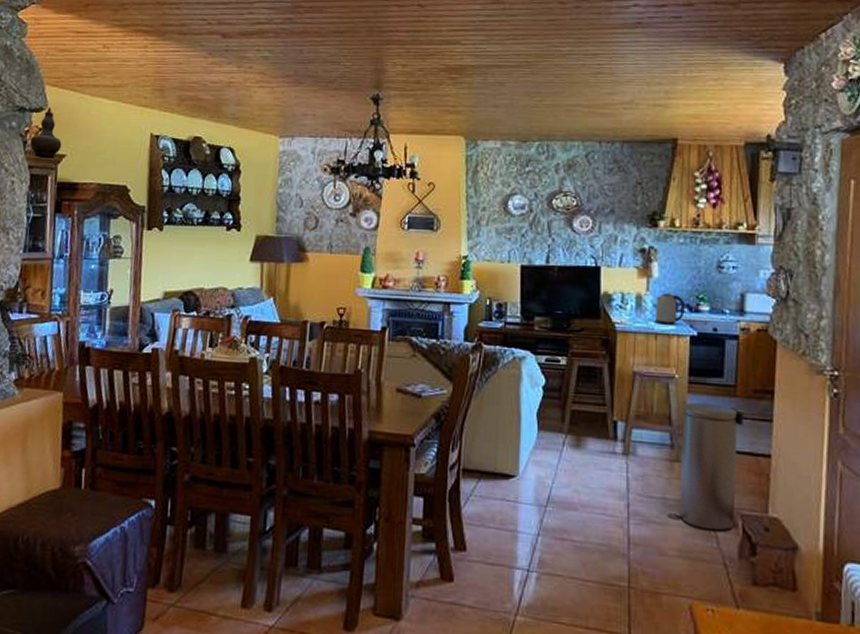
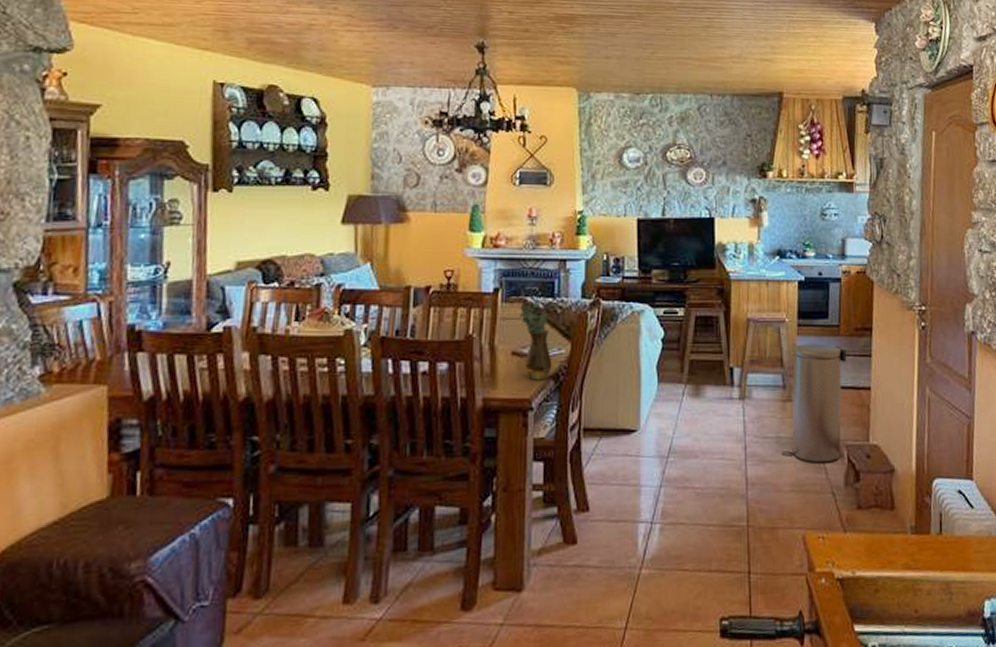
decorative vase: present [30,106,62,160] -> none [50,47,95,110]
vase: none [405,339,434,418] -> present [520,300,552,381]
kettle: present [654,293,685,325] -> none [765,241,793,271]

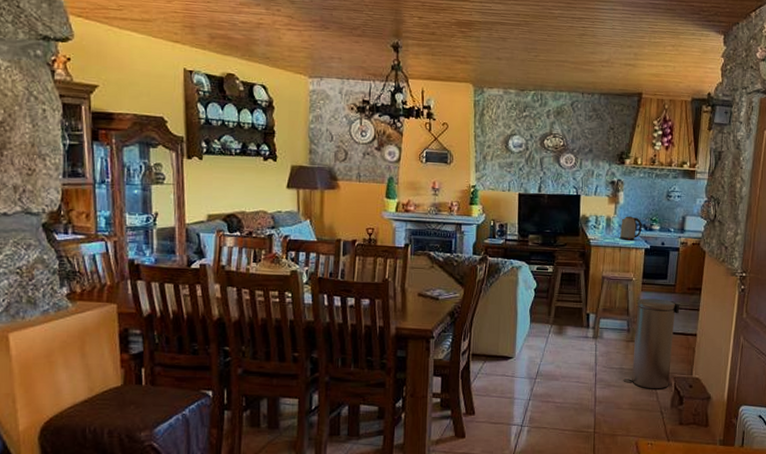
vase: present [520,300,552,381] -> none [425,254,449,316]
kettle: none [765,241,793,271] -> present [619,216,642,240]

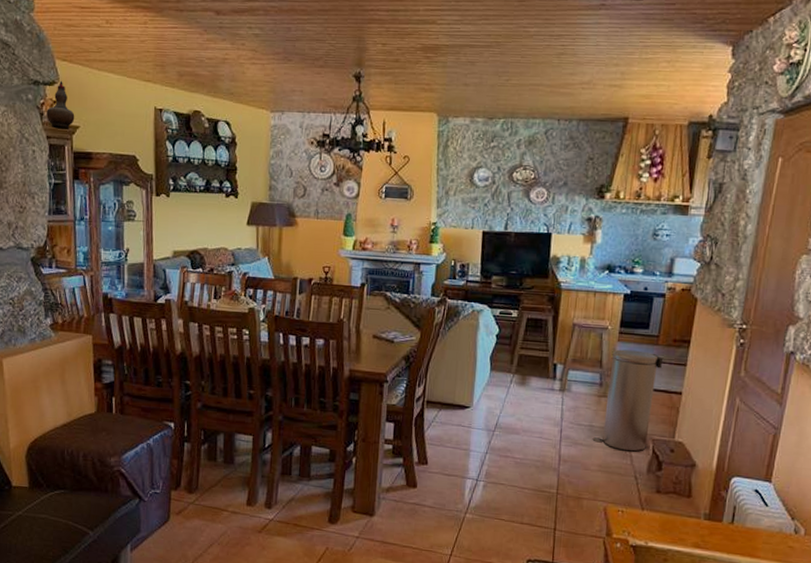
decorative vase: none [59,37,93,90] -> present [46,80,75,131]
kettle: present [619,216,642,240] -> none [594,257,622,284]

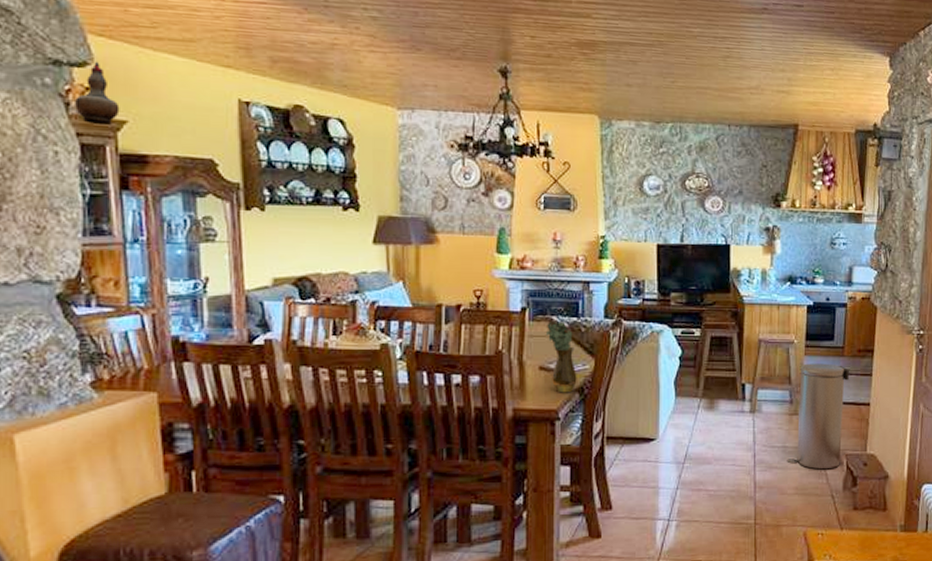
vase: none [381,294,405,360] -> present [547,319,577,393]

